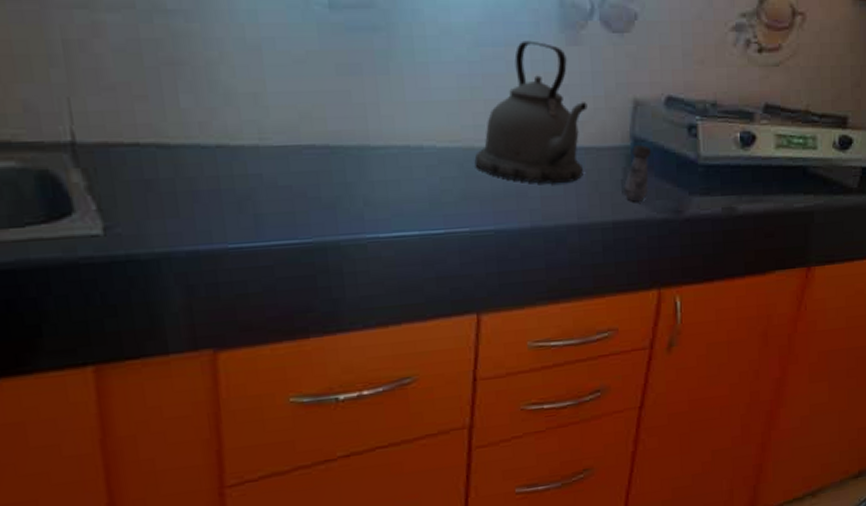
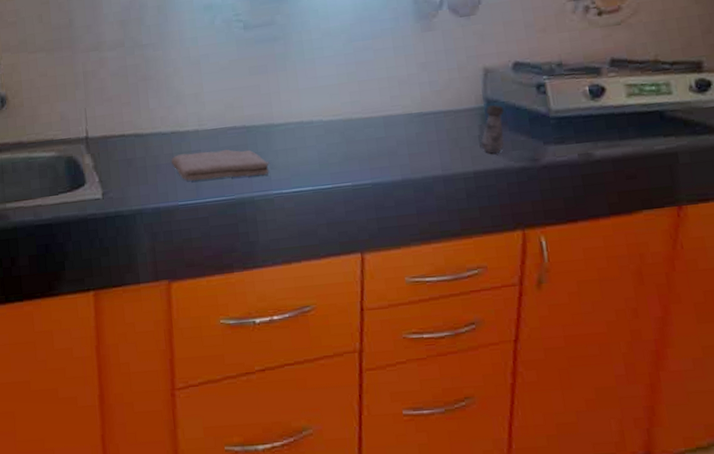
washcloth: none [215,176,362,217] -> present [170,149,270,181]
kettle: present [474,40,588,184] -> none [352,32,444,144]

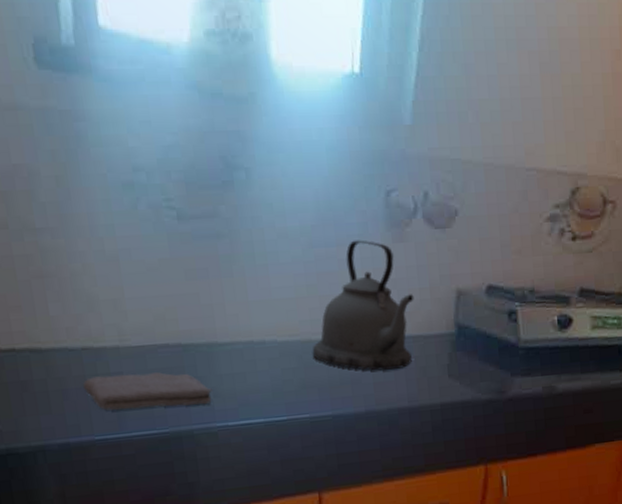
kettle: none [352,32,444,144] -> present [312,240,414,371]
salt shaker: present [480,105,505,154] -> none [449,331,474,385]

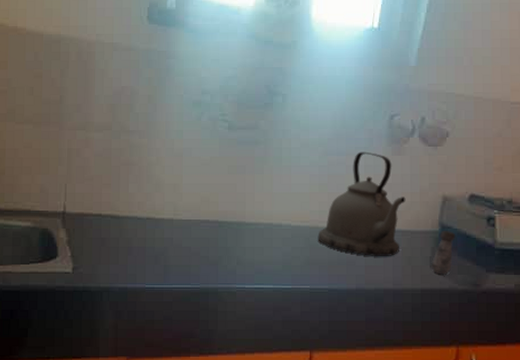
washcloth: present [82,372,212,411] -> none [143,240,236,270]
salt shaker: none [449,331,474,385] -> present [431,231,455,275]

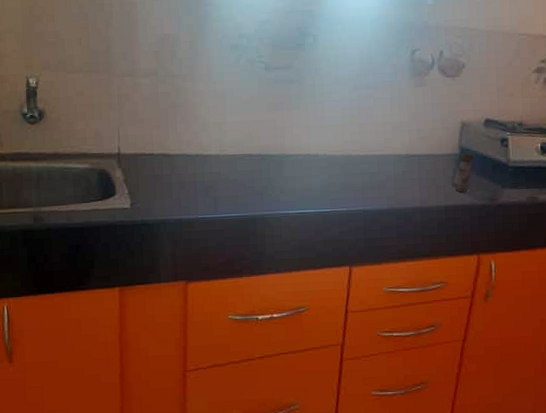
kettle: present [317,151,406,256] -> none [351,85,429,179]

